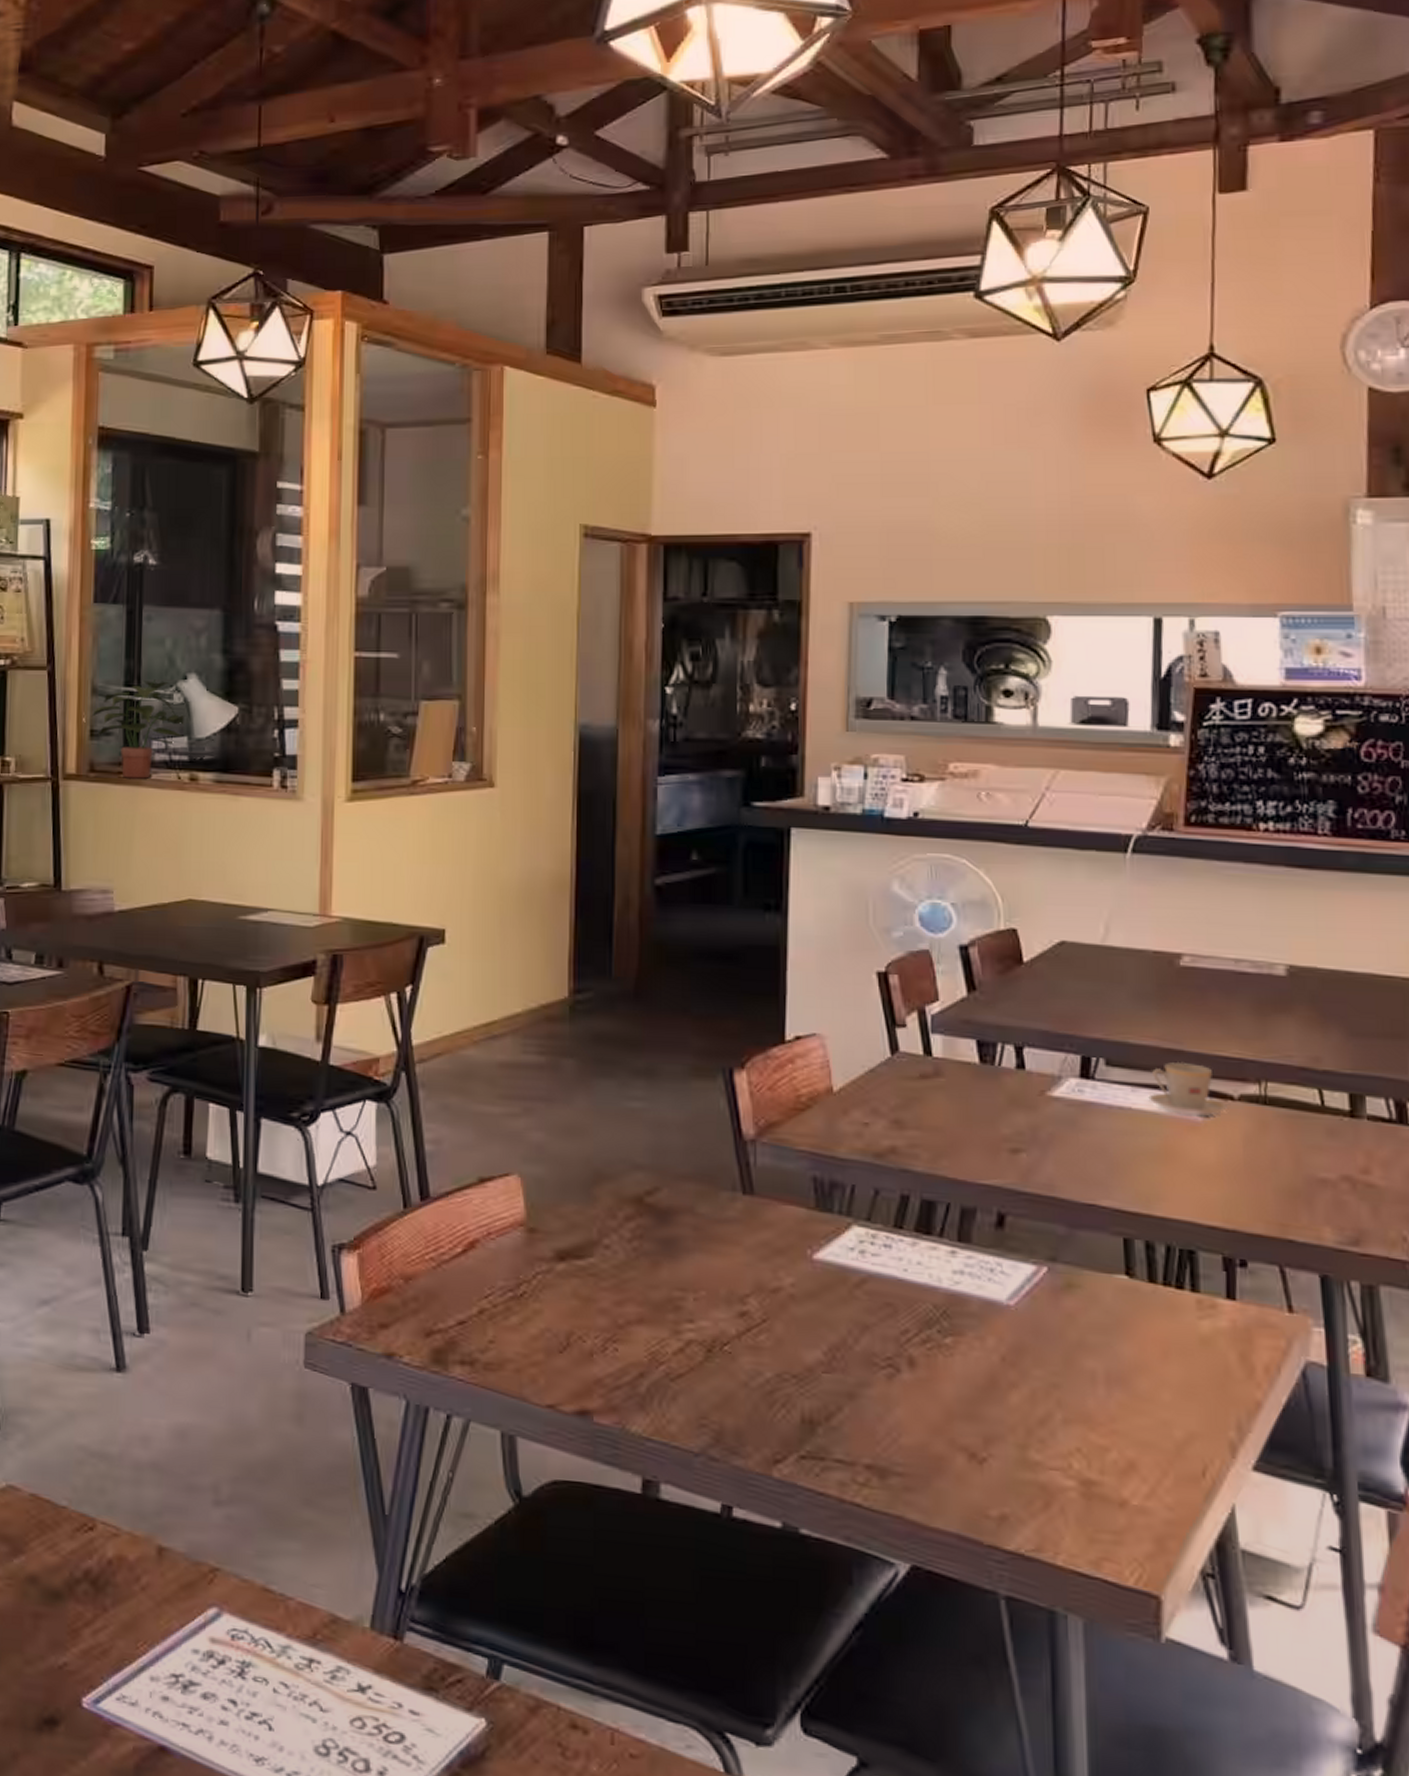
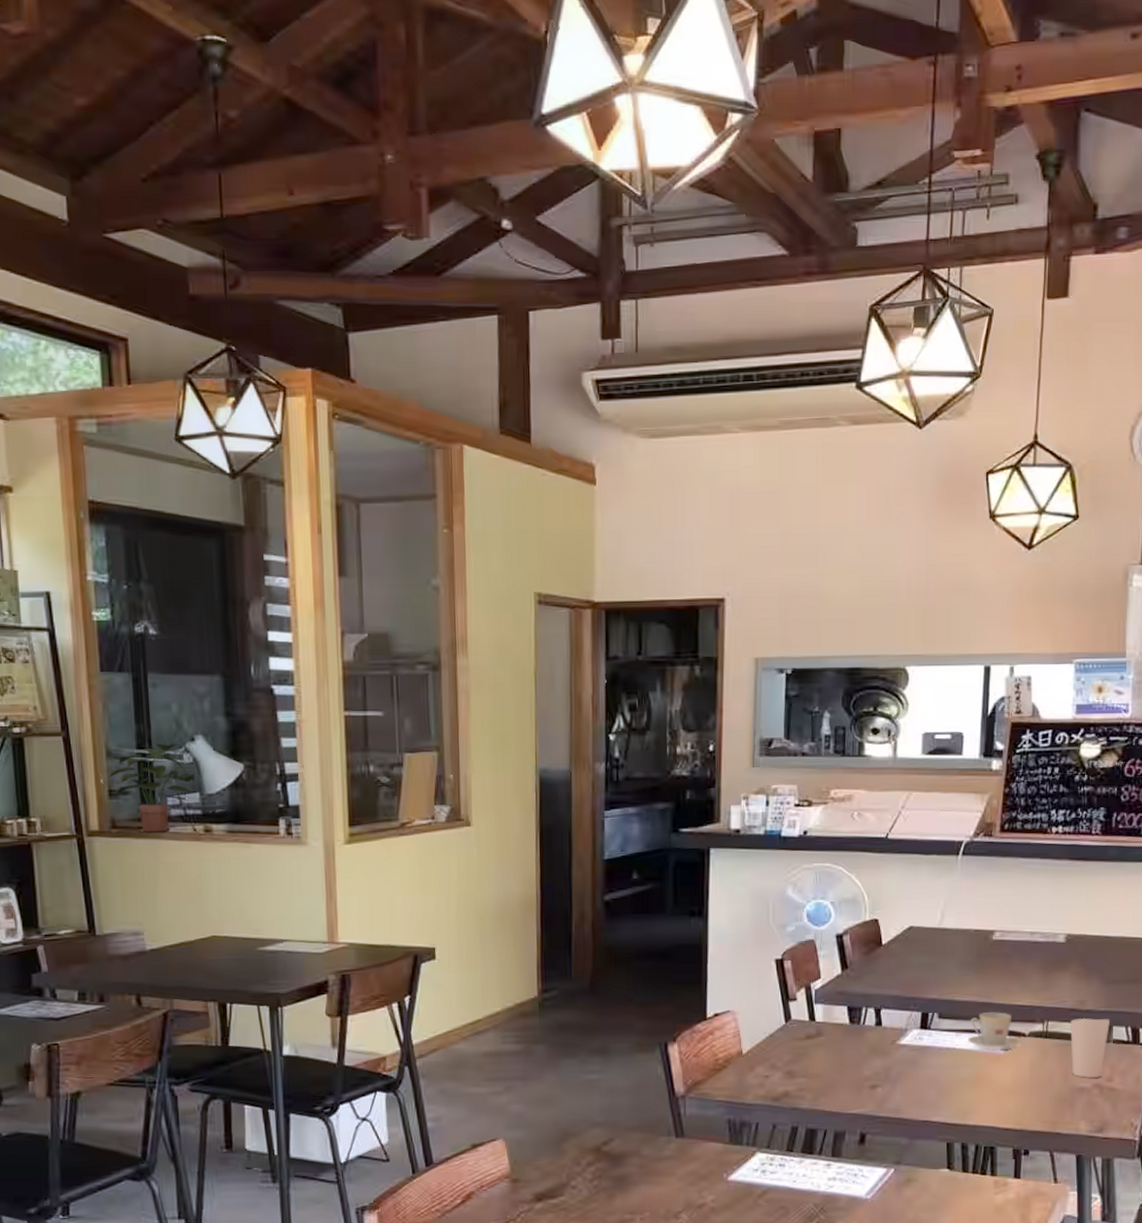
cup: none [1300,1080,1361,1167] -> present [1070,1017,1110,1078]

